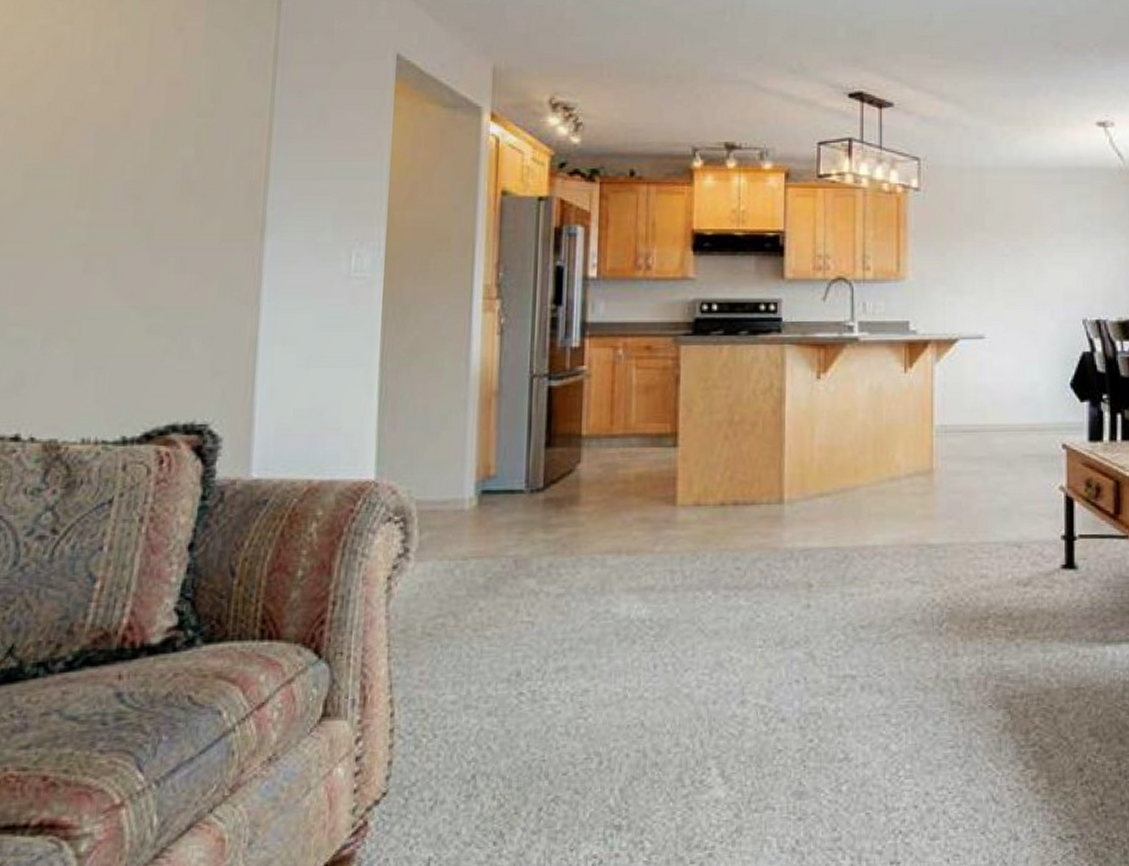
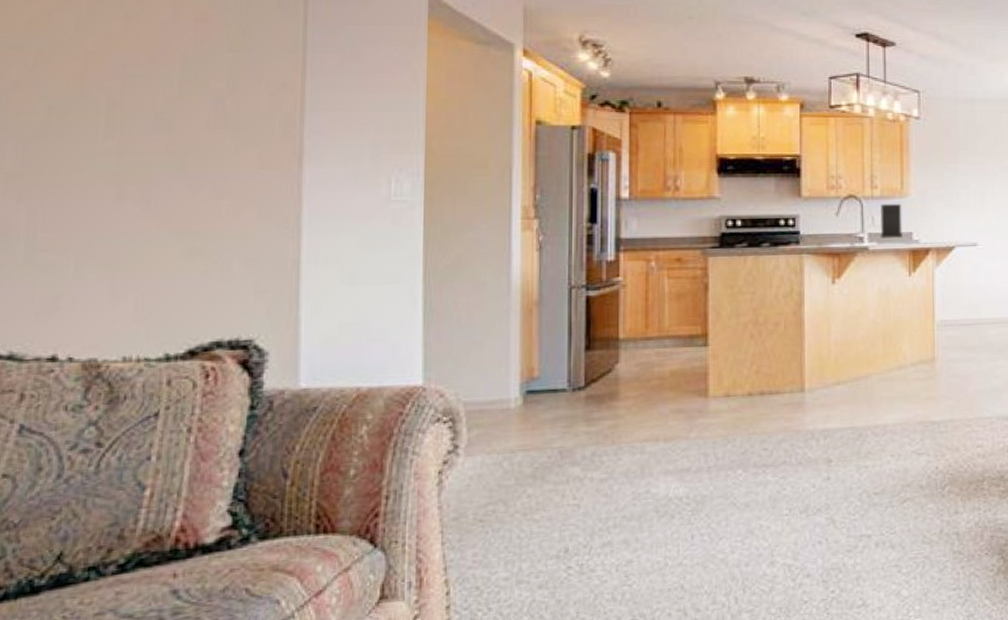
coffee maker: none [872,287,898,328] -> present [880,203,902,238]

